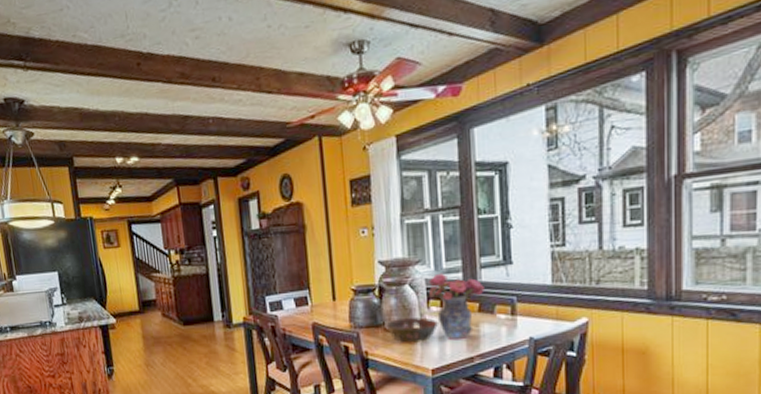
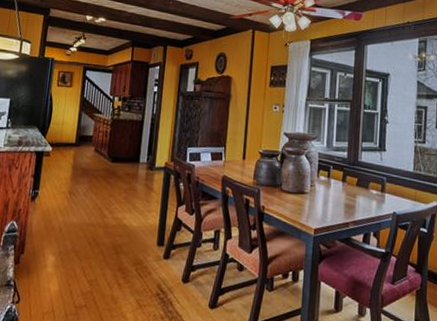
decorative bowl: present [385,317,439,343] -> none [281,181,325,205]
flower arrangement: present [429,273,484,339] -> none [320,150,363,206]

